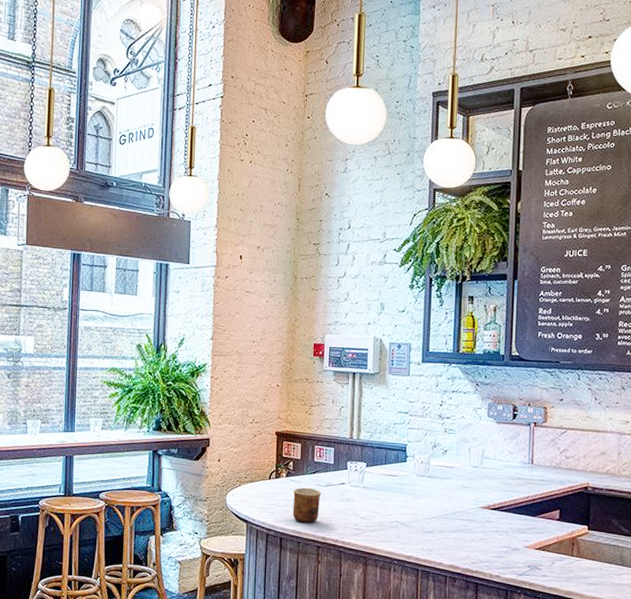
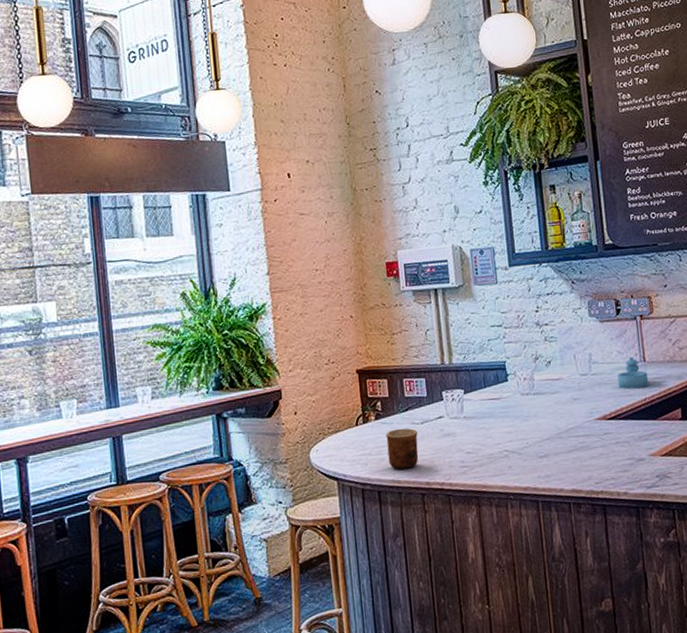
sugar dispenser: none [505,457,534,487] -> present [617,356,649,390]

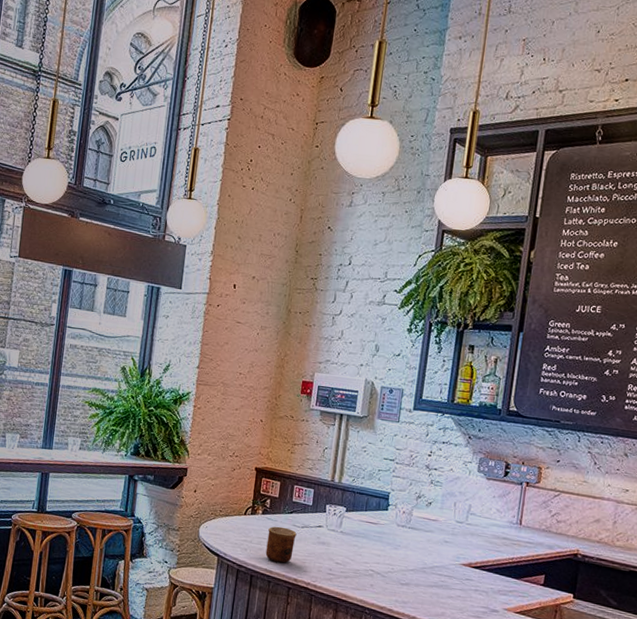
sugar dispenser: present [617,356,649,390] -> none [490,517,521,548]

